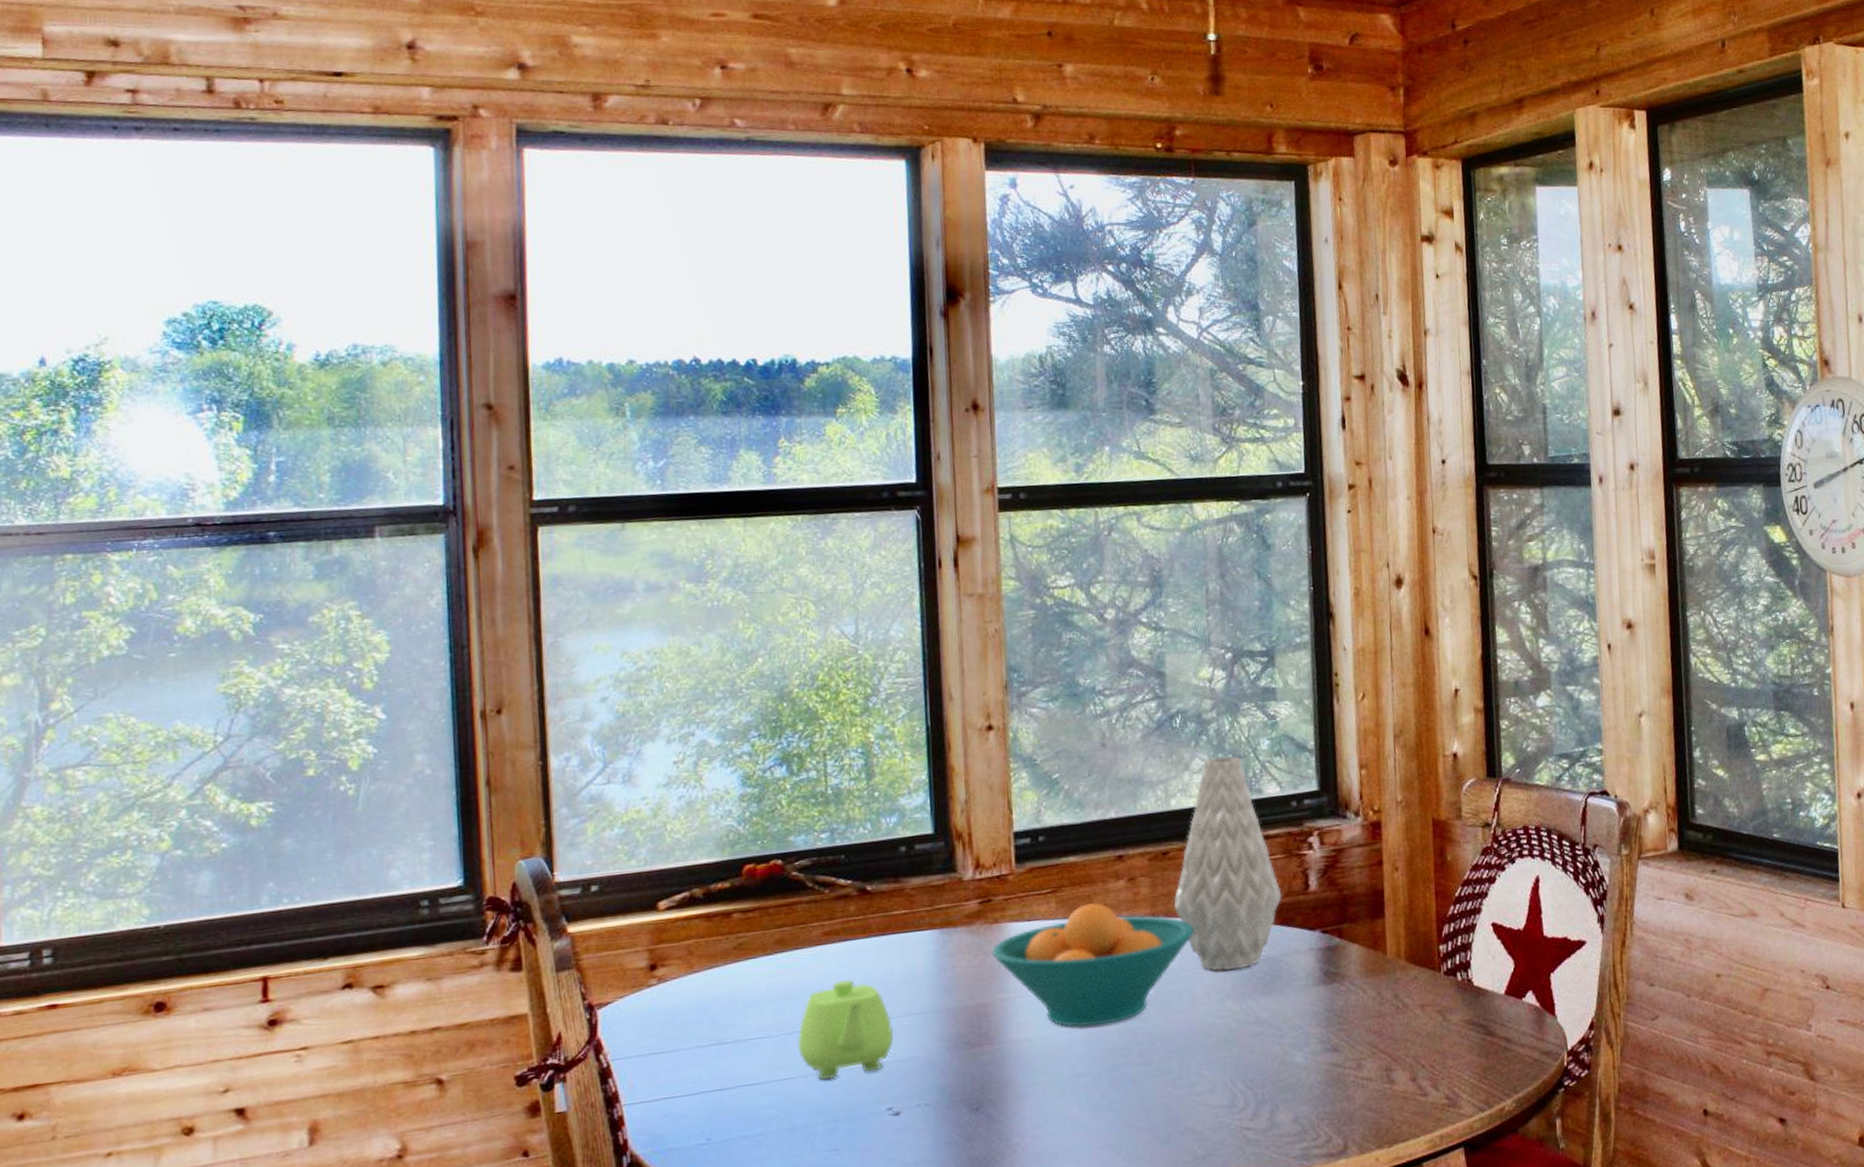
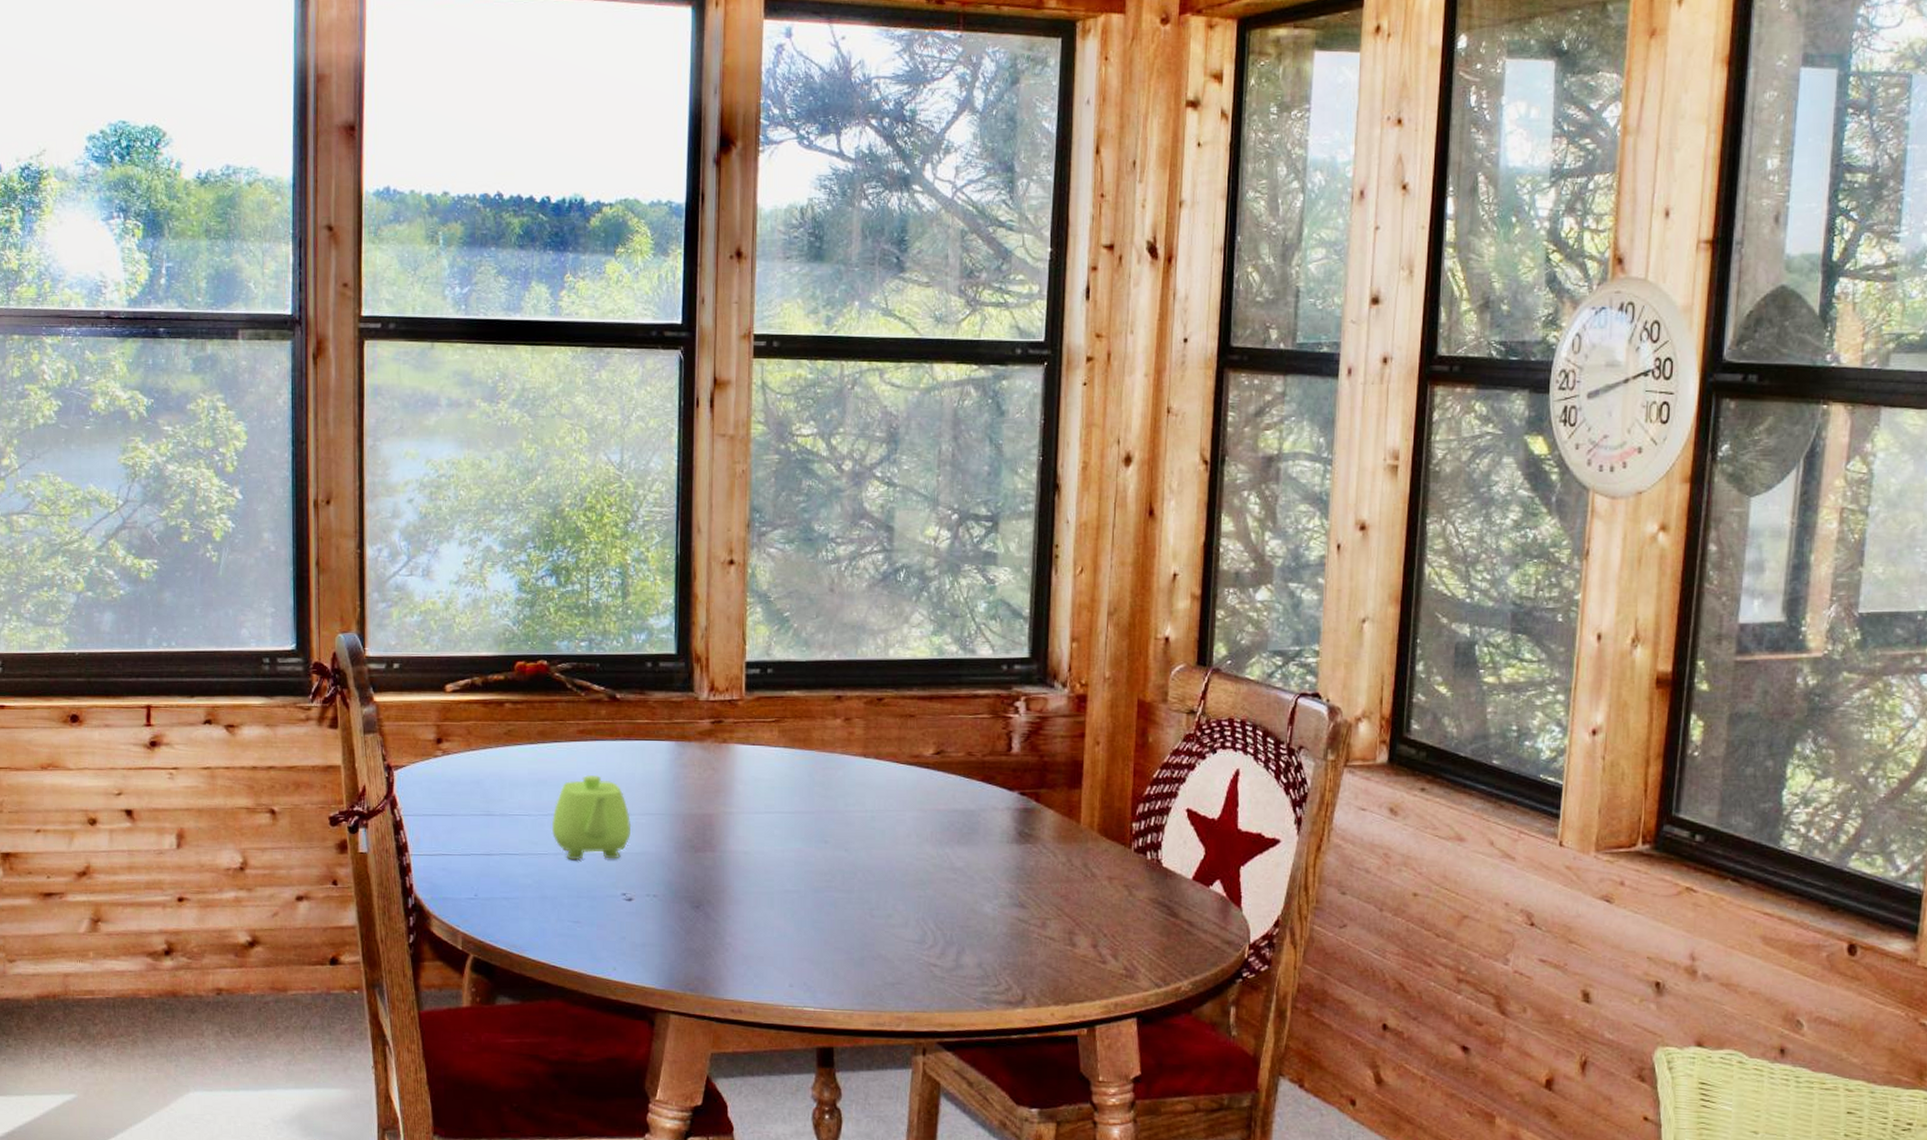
fruit bowl: present [992,903,1195,1028] -> none [719,737,901,850]
vase: present [1173,756,1282,972] -> none [884,613,986,818]

